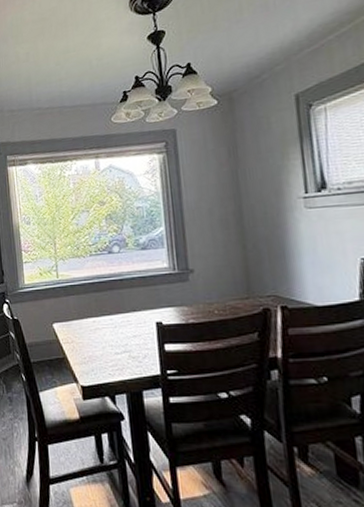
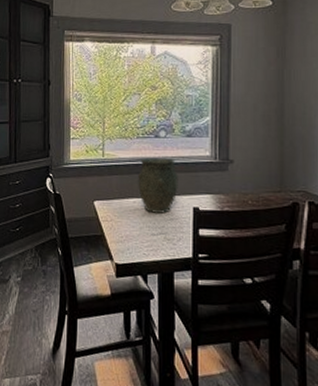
vase: none [95,273,138,331] -> present [138,157,178,214]

